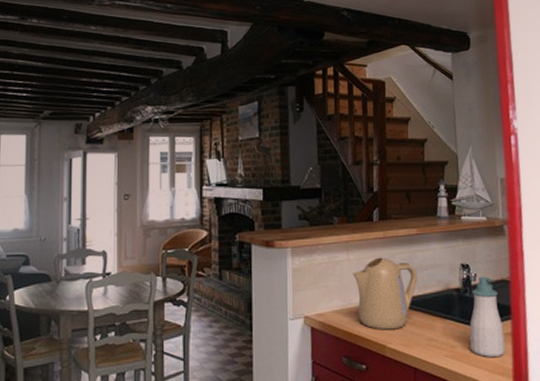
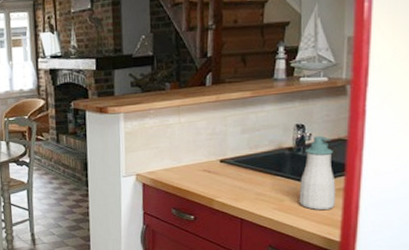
kettle: present [352,257,418,330] -> none [183,119,249,186]

